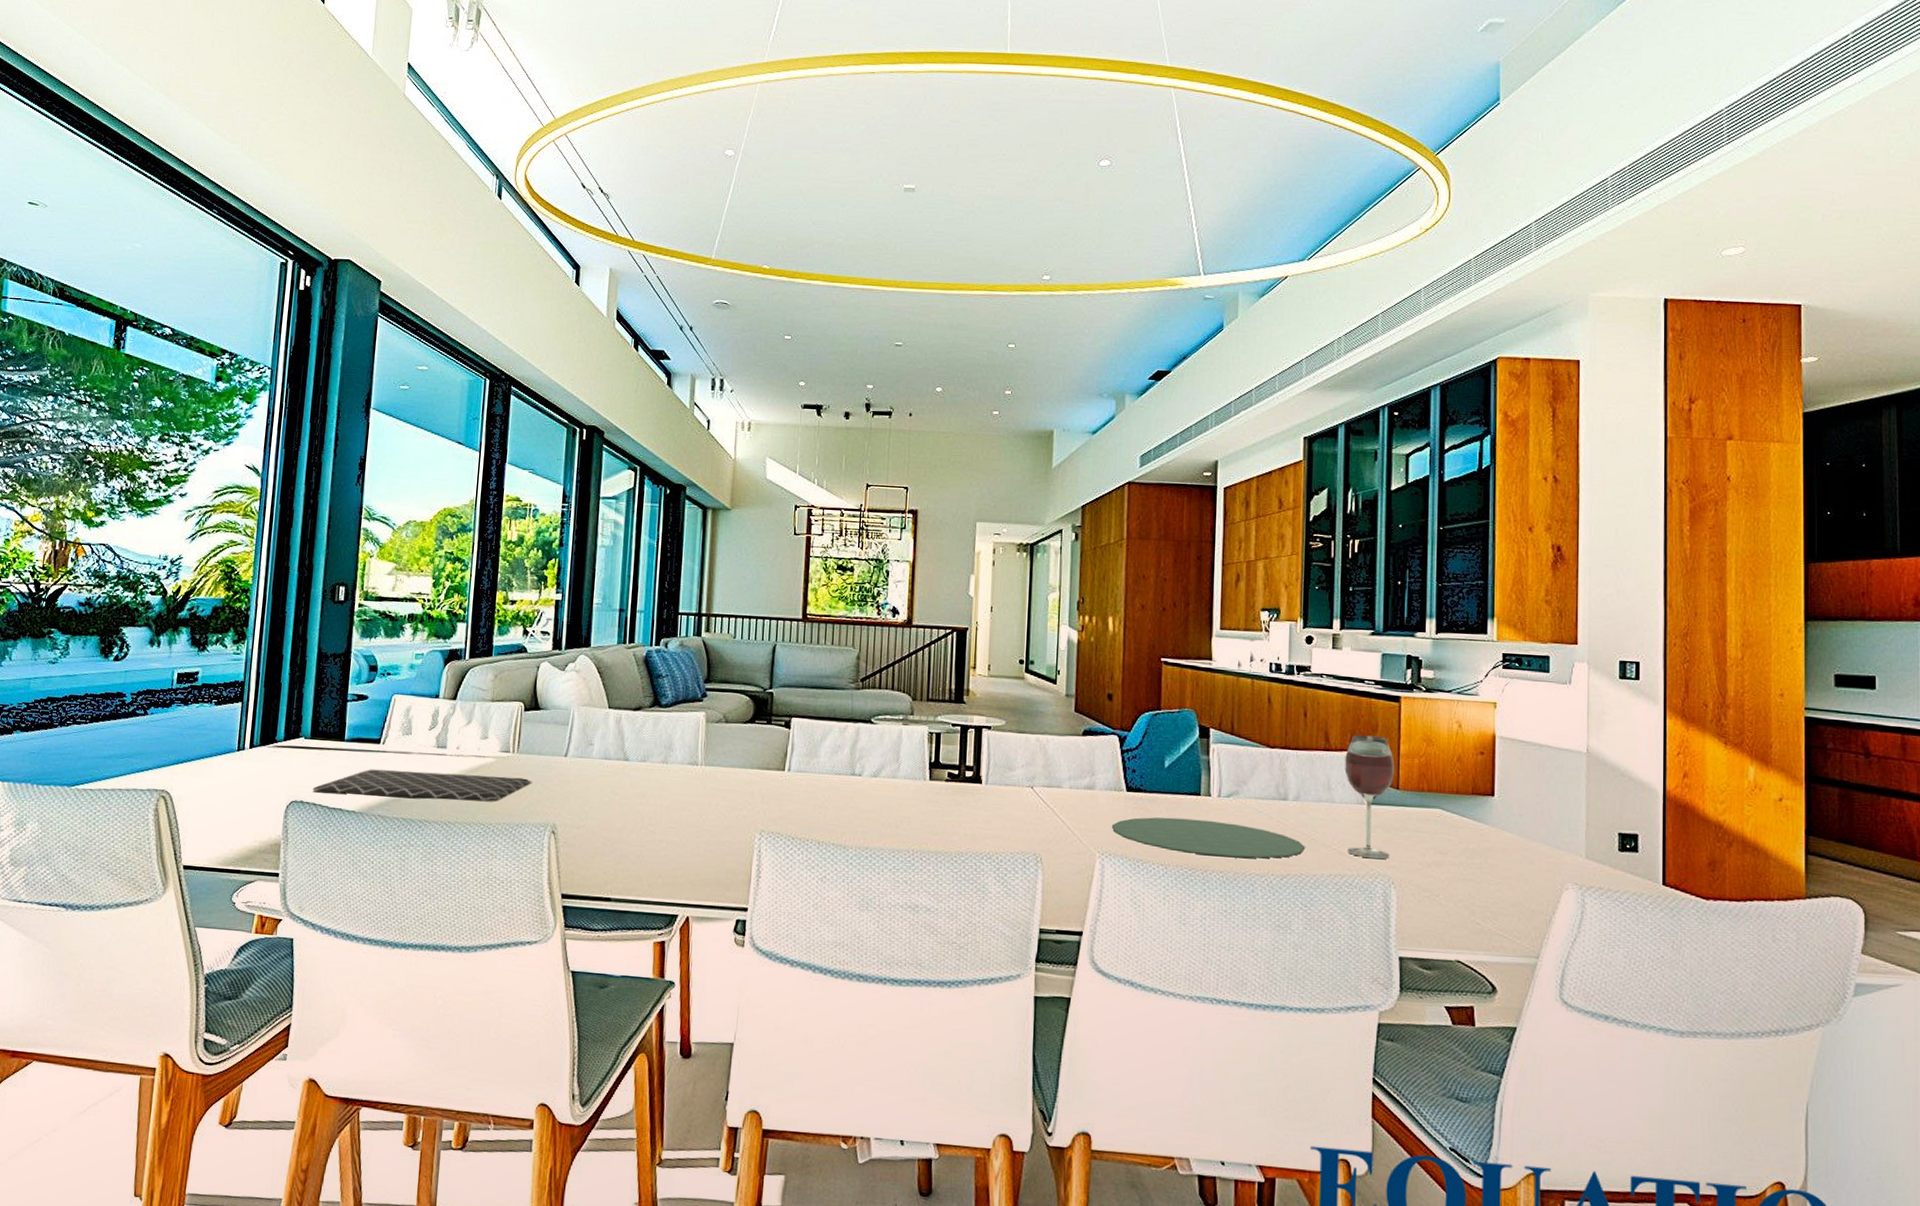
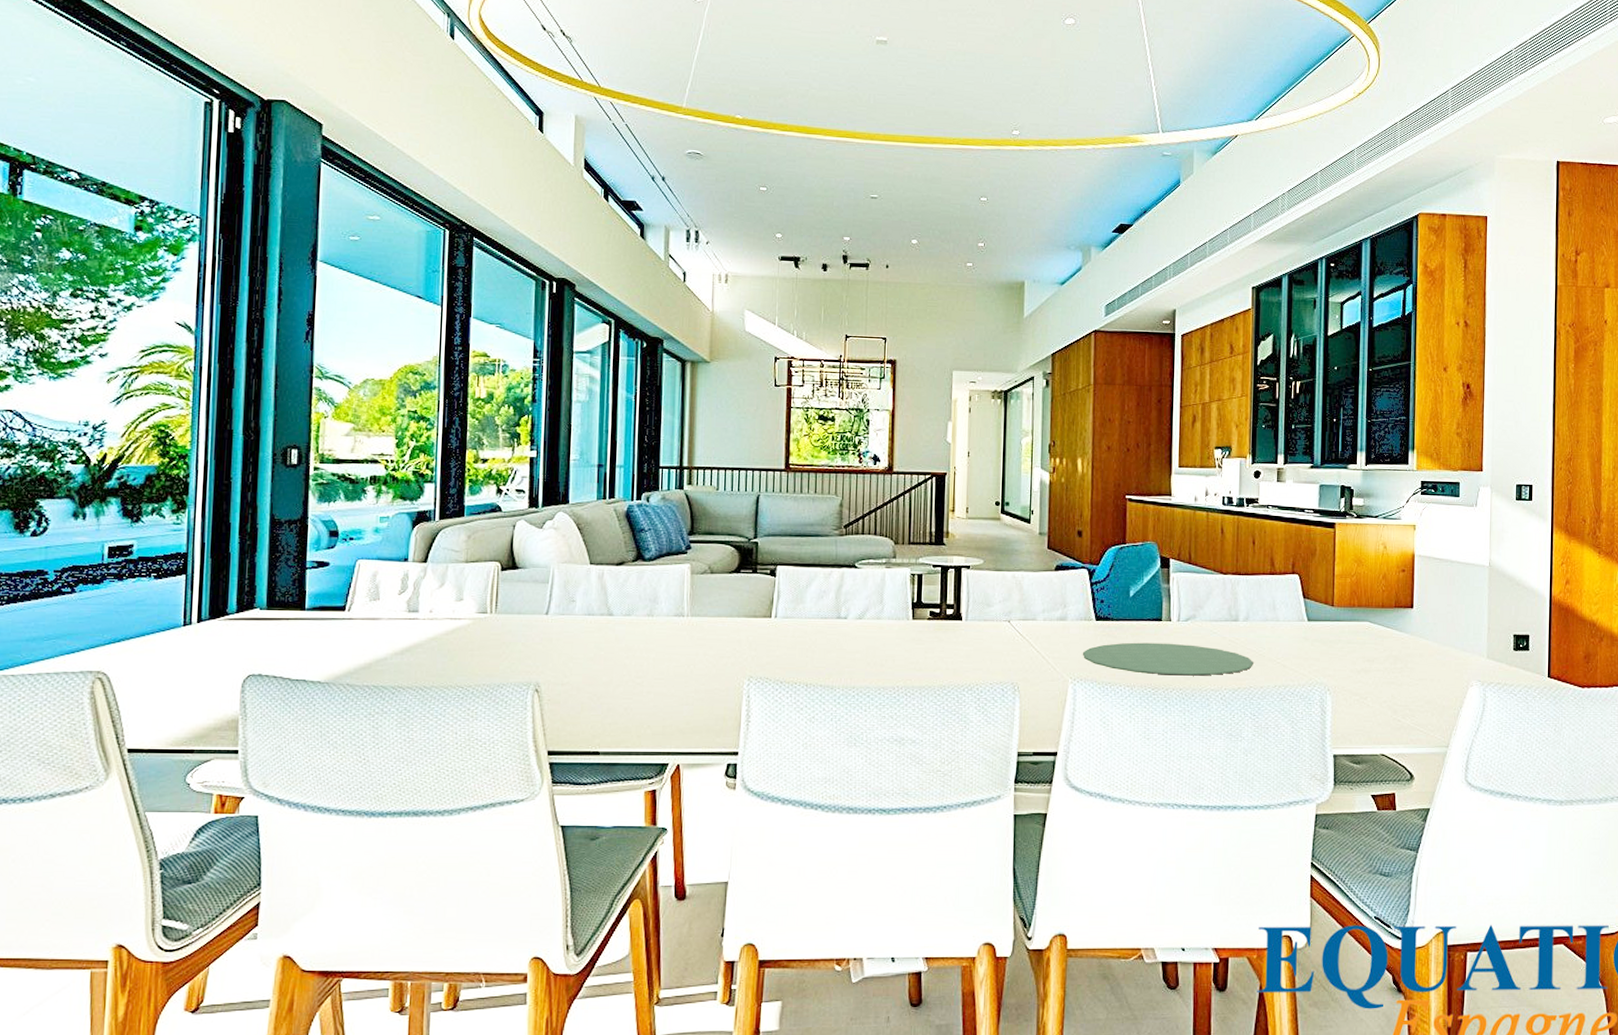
placemat: present [312,769,532,802] -> none [271,637,512,665]
wineglass: present [1344,735,1394,860] -> none [1287,559,1330,670]

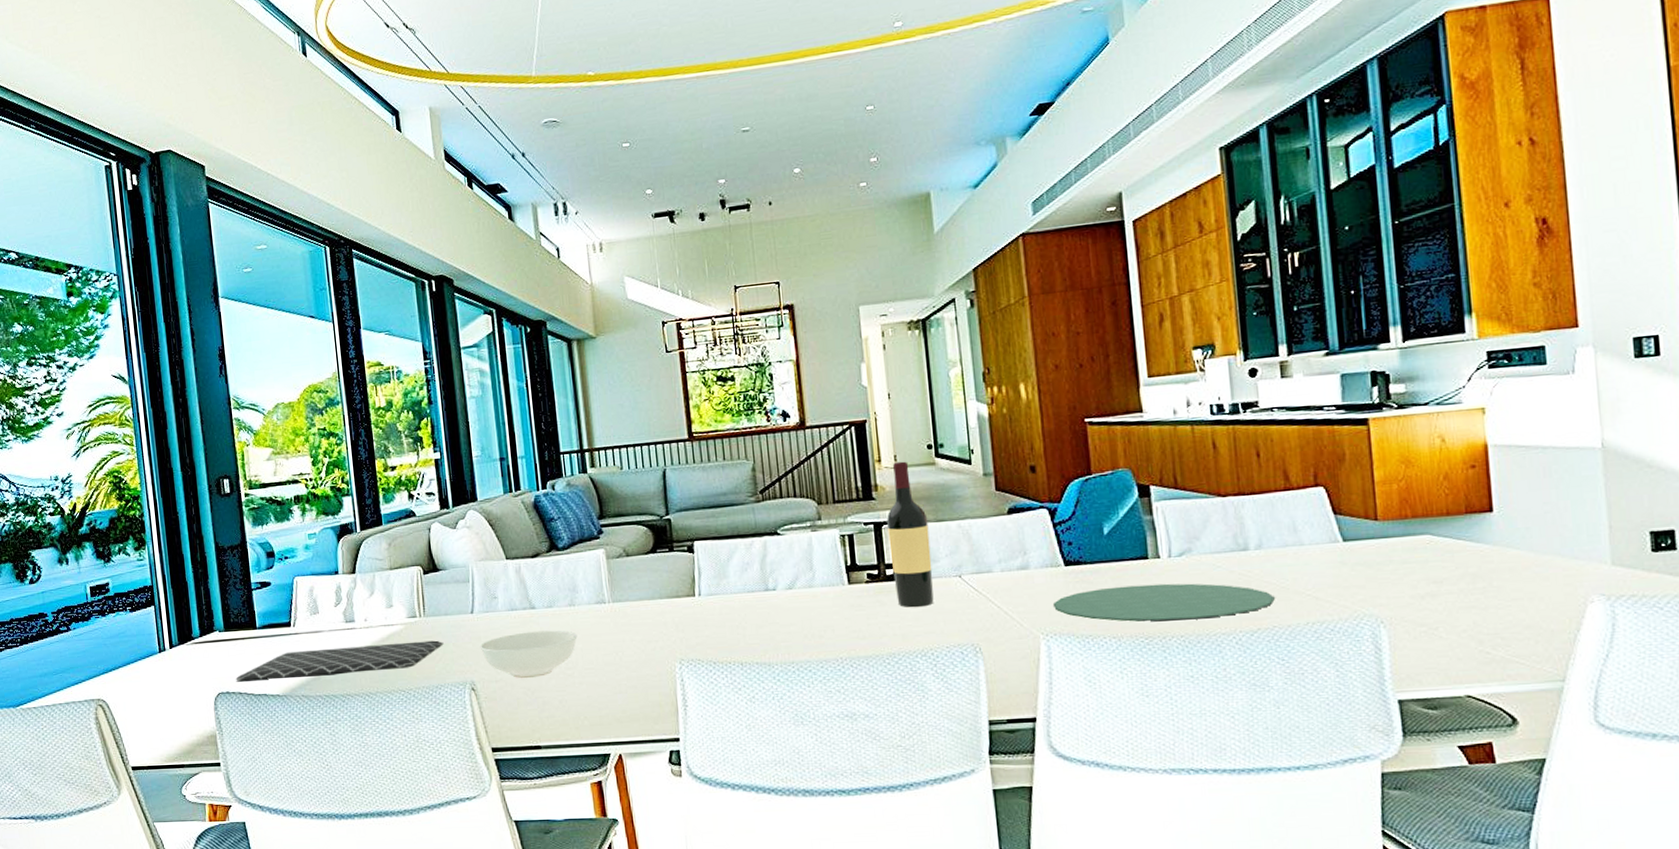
placemat: none [271,637,512,665] -> present [235,640,444,681]
bowl: none [550,637,652,683] -> present [480,630,578,678]
wine bottle: none [952,513,988,646] -> present [887,461,934,608]

